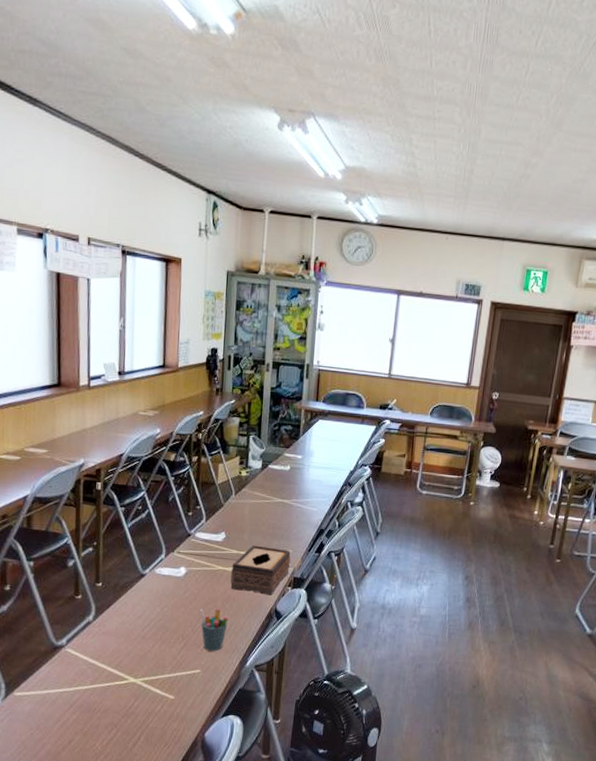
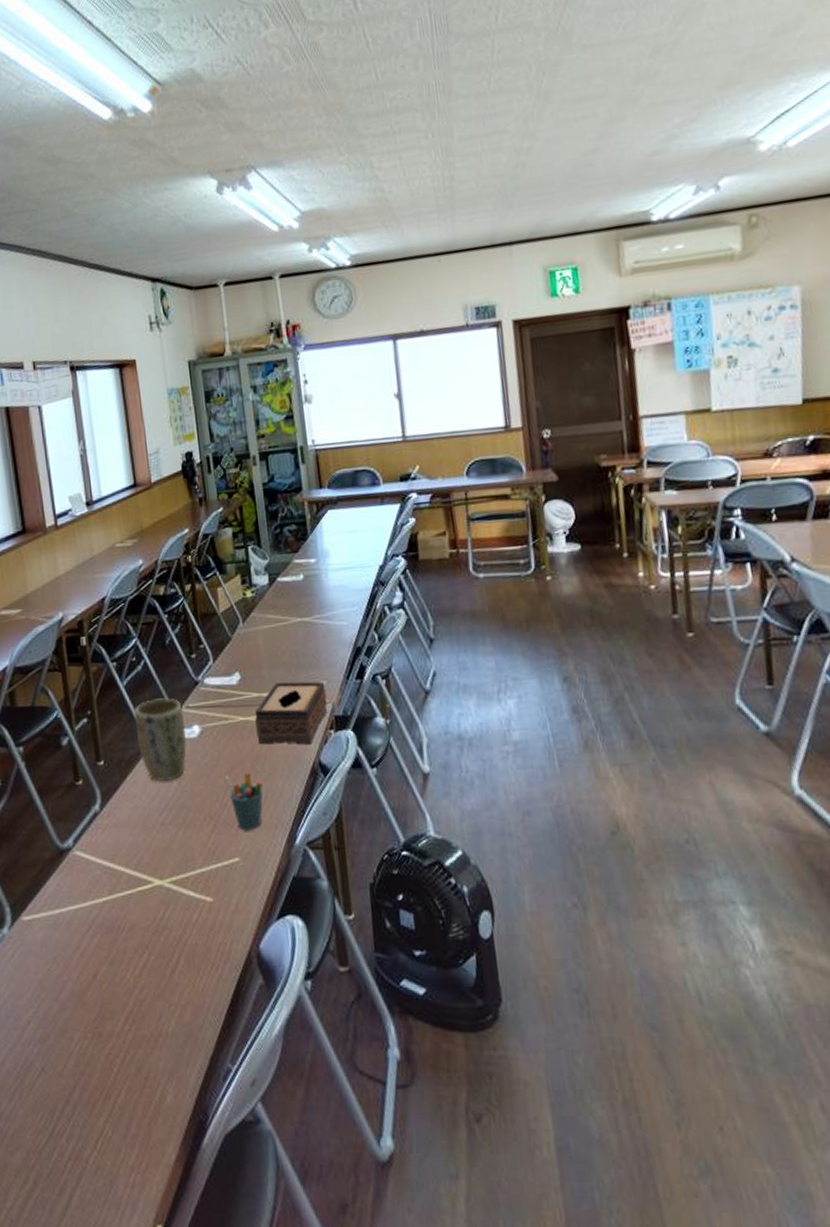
plant pot: none [133,542,174,606] -> present [134,698,188,781]

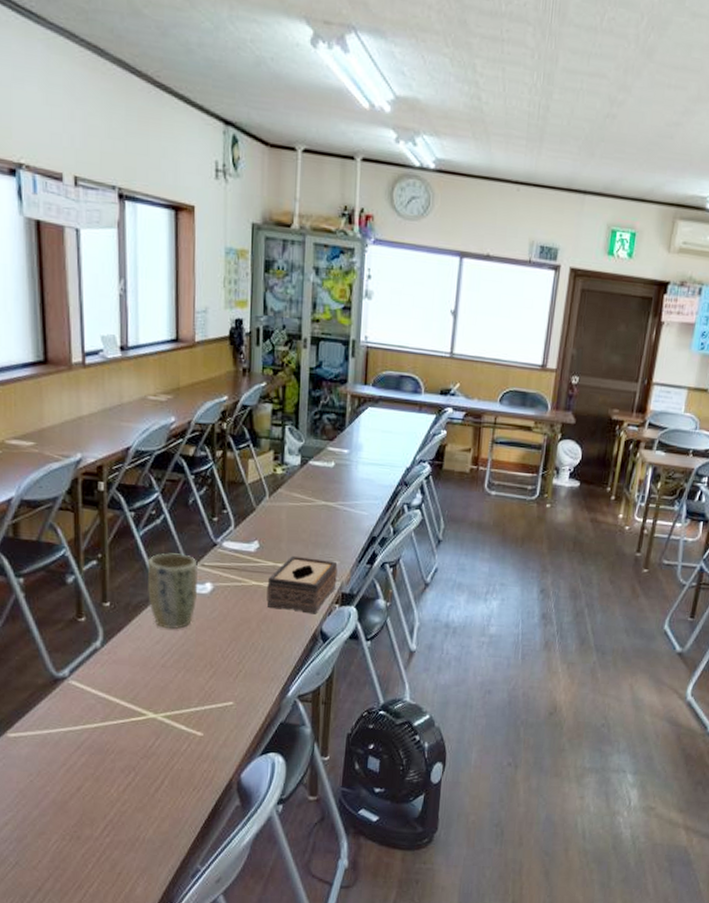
pen holder: present [226,772,264,831] -> none [231,631,266,680]

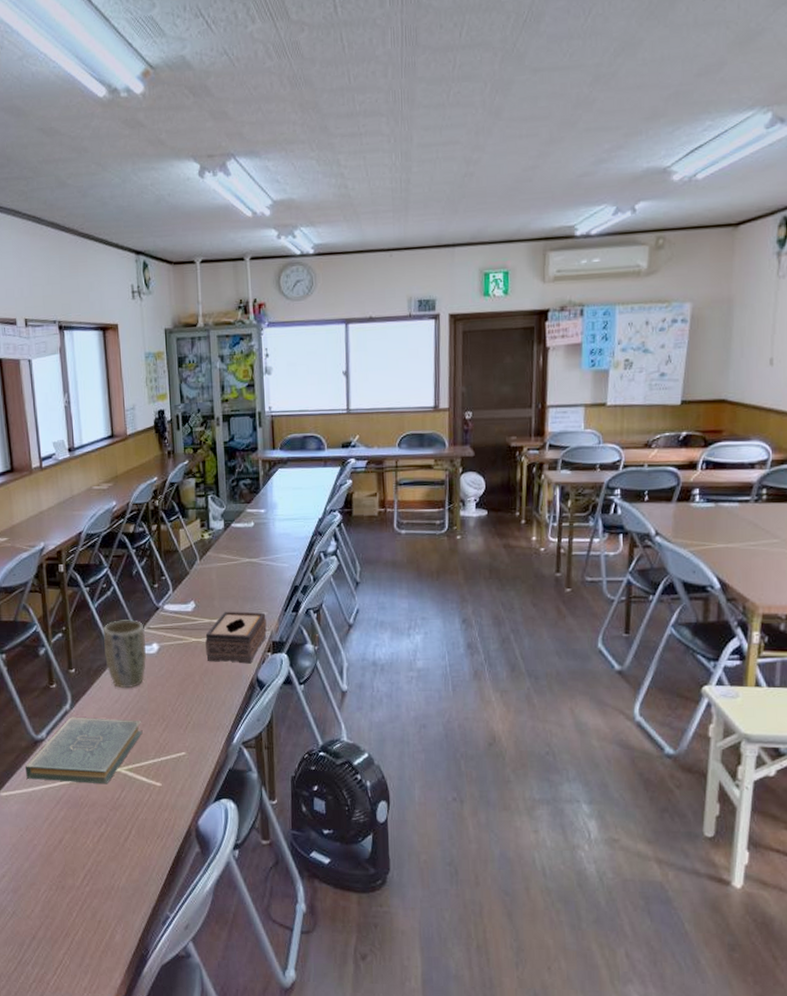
book: none [41,655,186,731] -> present [25,717,143,784]

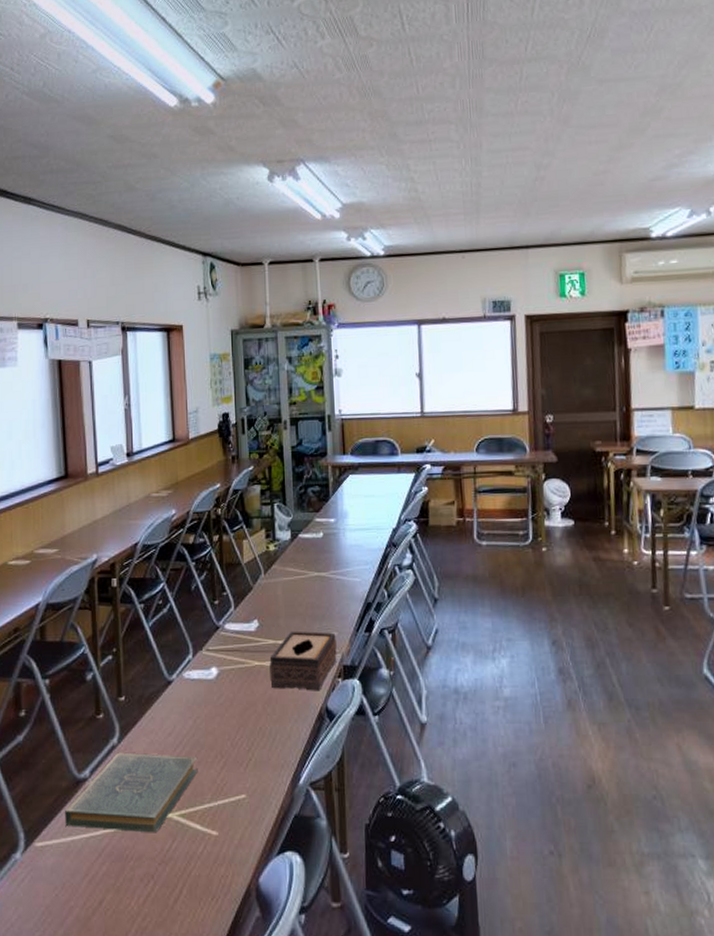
plant pot: present [102,620,147,688] -> none [157,640,205,718]

